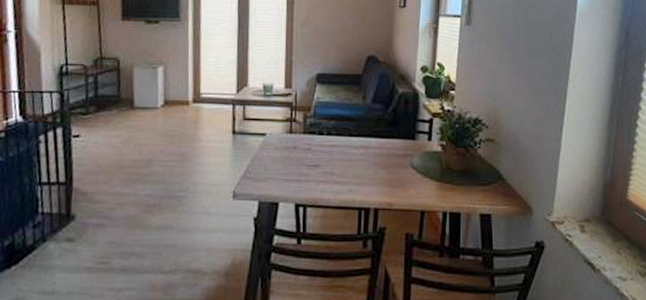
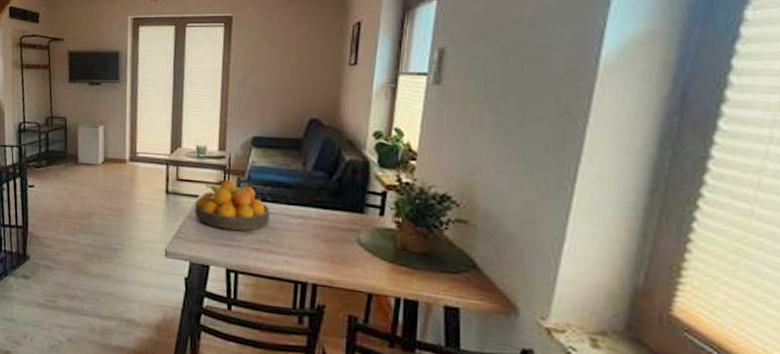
fruit bowl: none [263,117,334,165] -> present [195,180,270,231]

